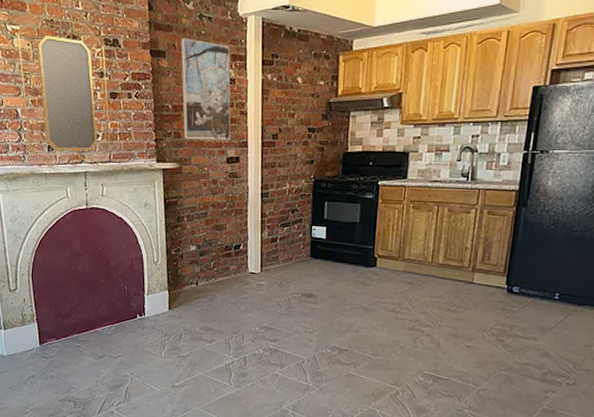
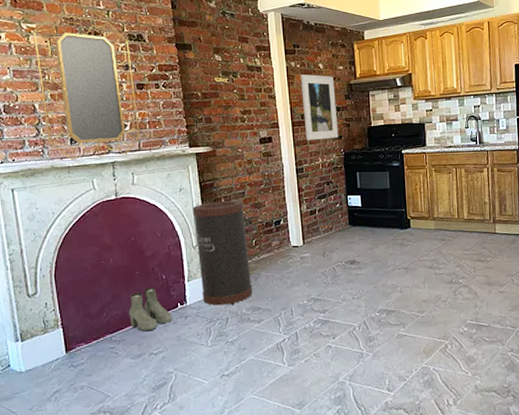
boots: none [93,296,131,336] -> present [129,287,172,332]
trash can: none [155,220,207,322] -> present [192,201,253,306]
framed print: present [181,38,231,140] -> none [206,32,261,125]
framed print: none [275,89,312,164] -> present [301,74,339,141]

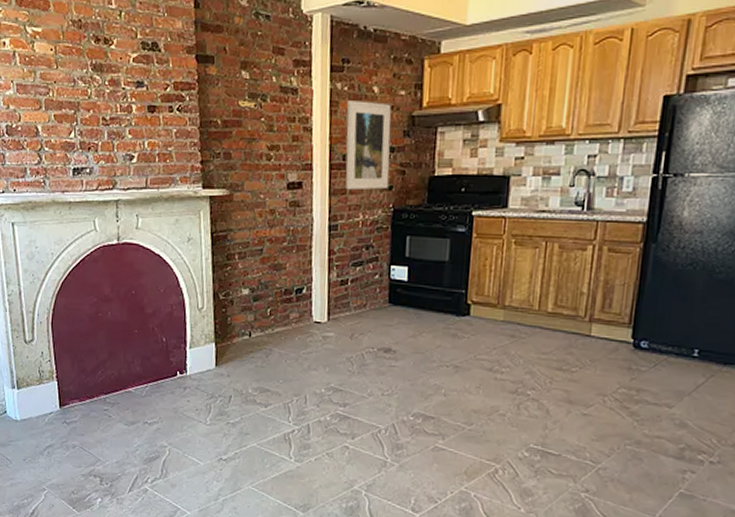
home mirror: present [33,13,141,162] -> none [38,14,149,197]
boots: present [129,287,172,332] -> none [124,349,170,398]
trash can: present [192,201,253,306] -> none [200,258,262,382]

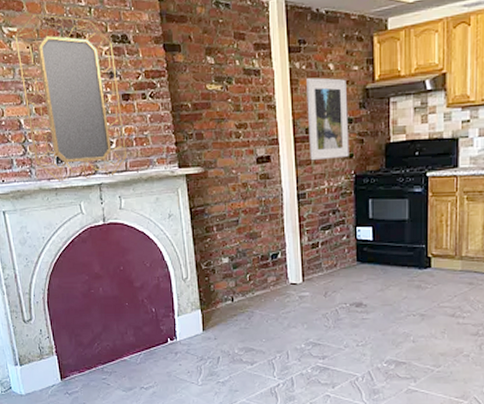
home mirror: none [38,14,149,197] -> present [15,13,128,184]

